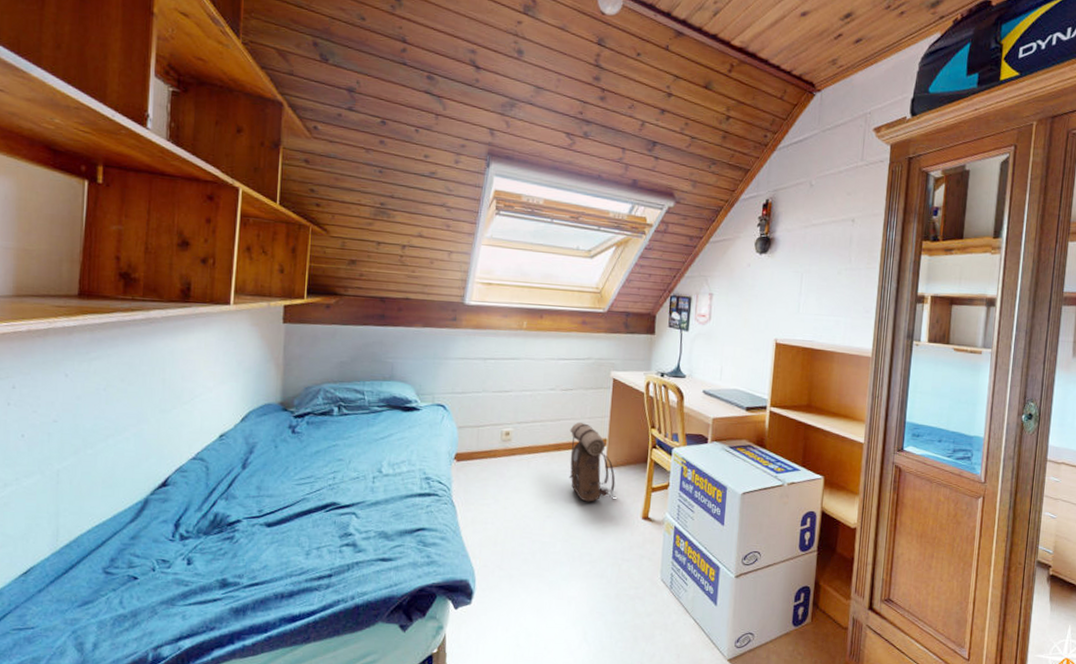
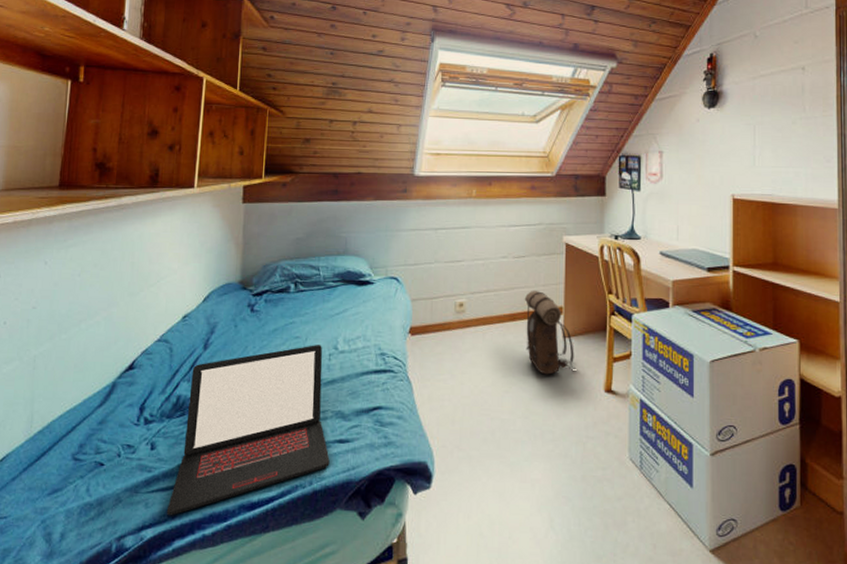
laptop: none [204,467,372,628] -> present [166,345,330,516]

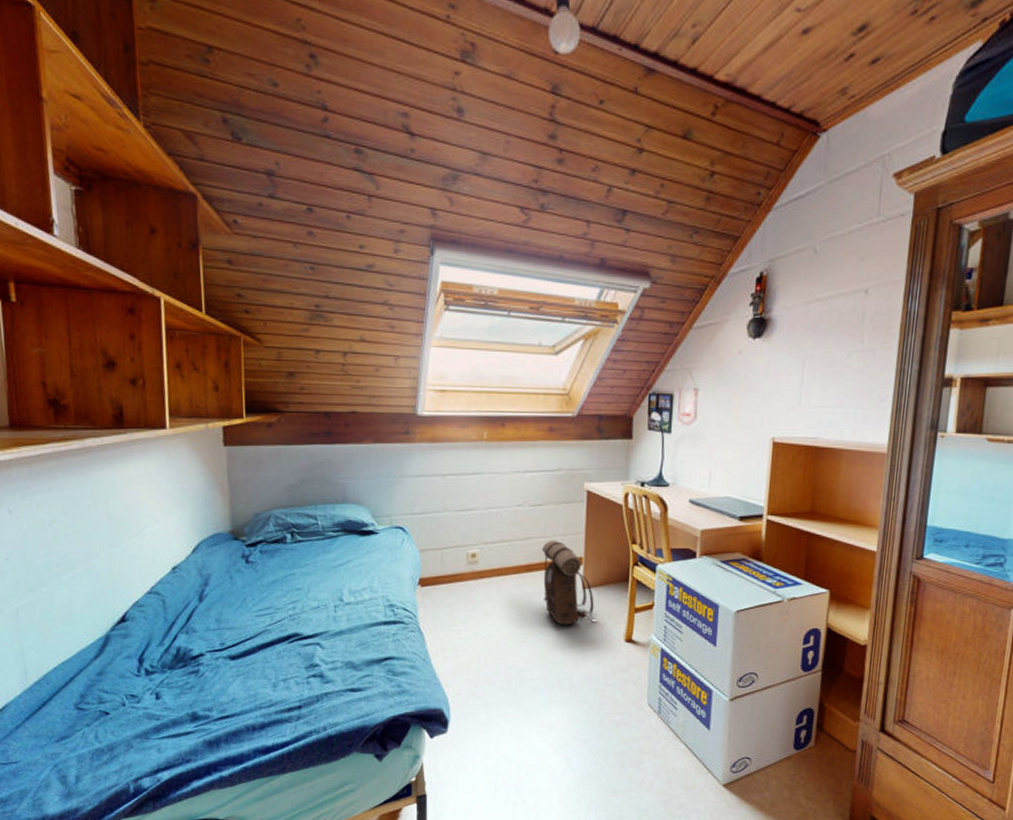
laptop: present [166,345,330,516] -> none [180,596,343,760]

